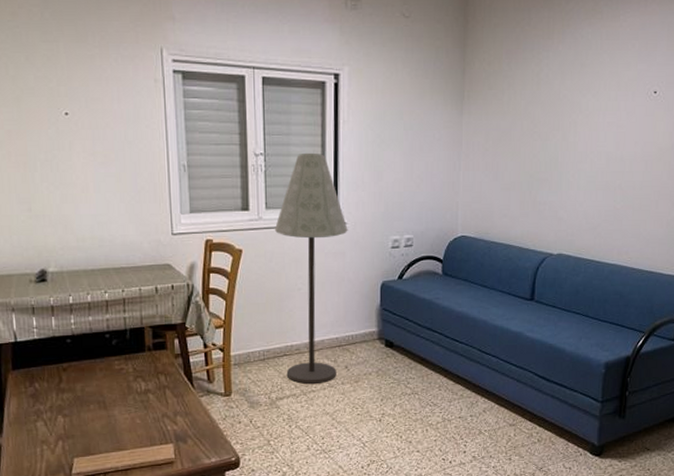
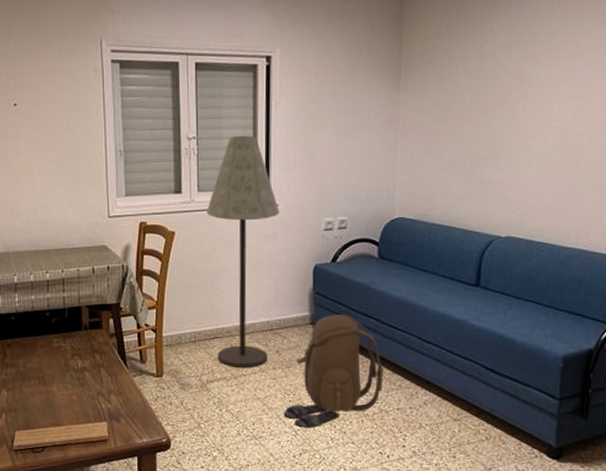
slippers: none [352,416,405,440] -> present [283,404,339,428]
backpack: none [364,329,447,423] -> present [296,315,383,412]

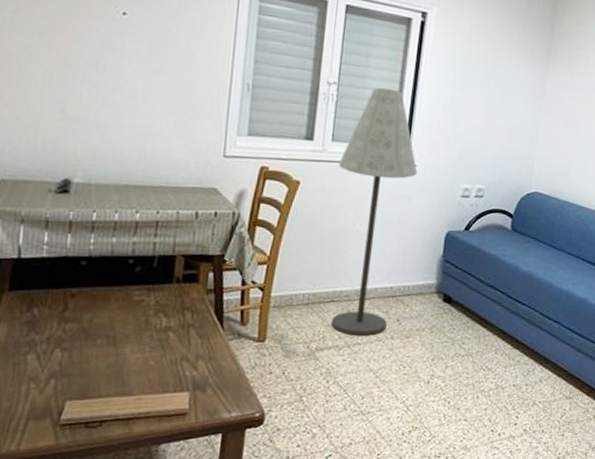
slippers: present [283,404,339,428] -> none [396,377,455,404]
backpack: present [296,315,383,412] -> none [417,284,505,387]

